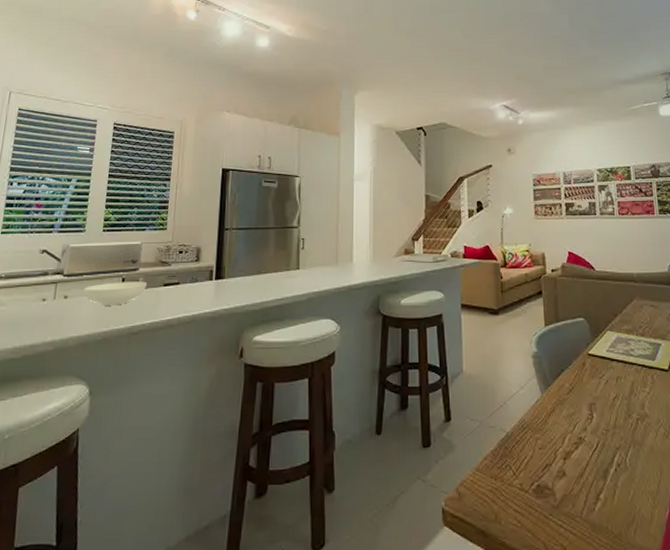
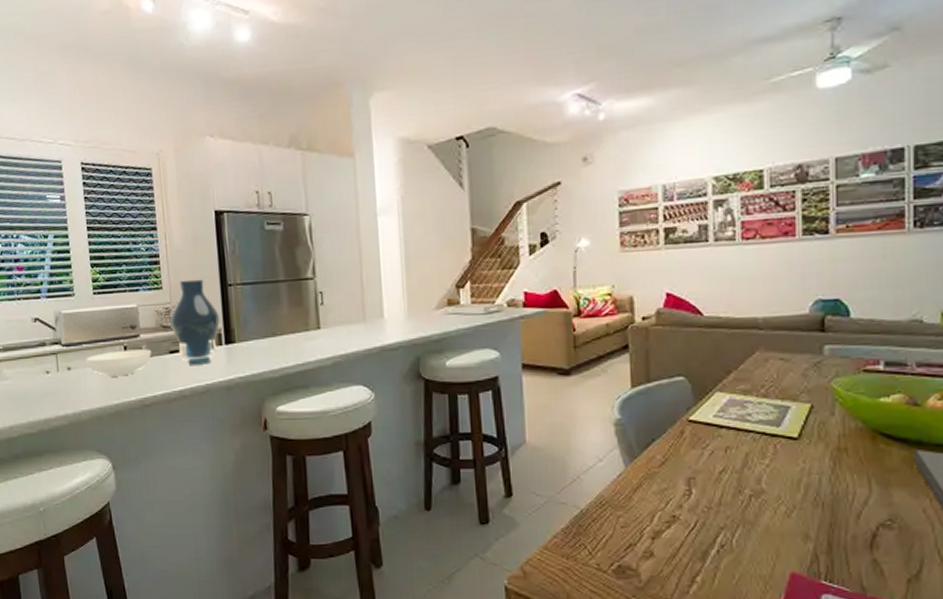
vase: none [169,223,214,297] -> present [170,279,220,365]

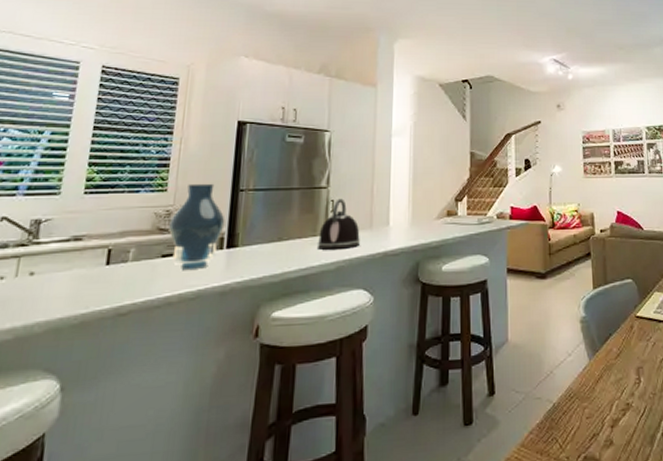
toaster: present [53,303,141,347] -> none [23,204,136,249]
bowl: present [85,349,152,377] -> none [56,252,142,283]
kettle: none [310,290,356,345] -> present [317,198,361,250]

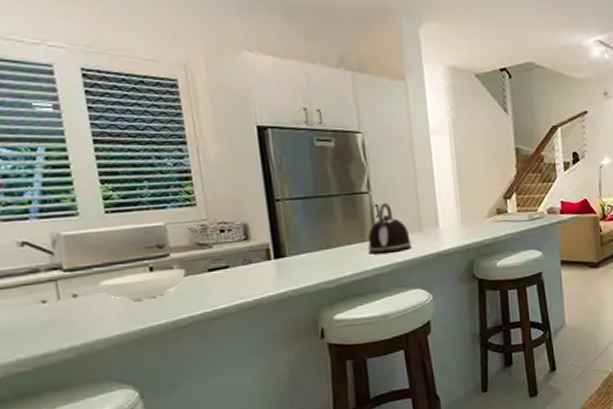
toaster: none [23,204,136,249] -> present [49,221,172,272]
bowl: none [56,252,142,283] -> present [97,268,186,301]
vase: present [168,183,225,270] -> none [207,194,268,282]

